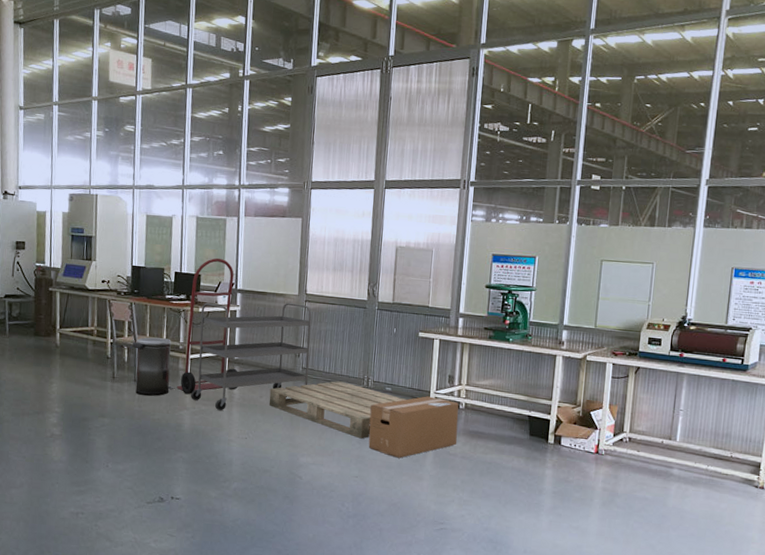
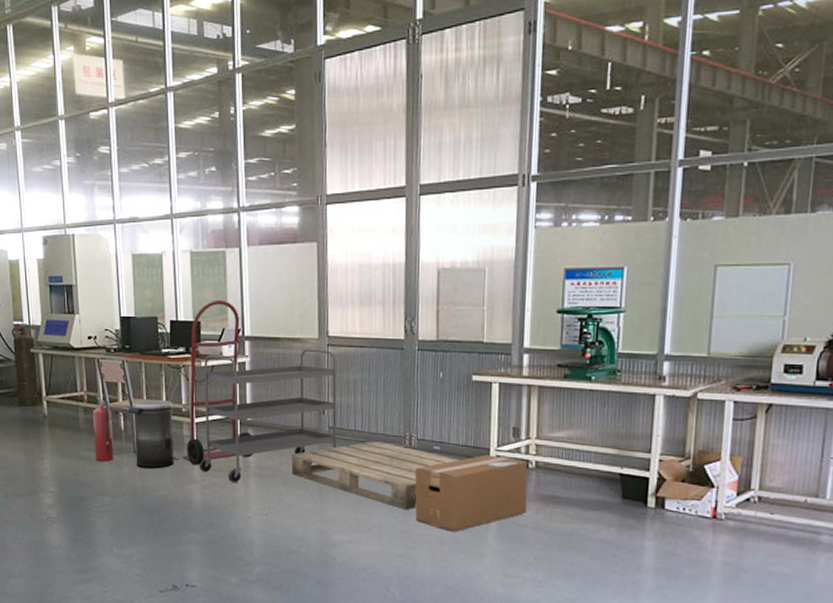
fire extinguisher: none [99,332,118,388] -> present [93,397,114,462]

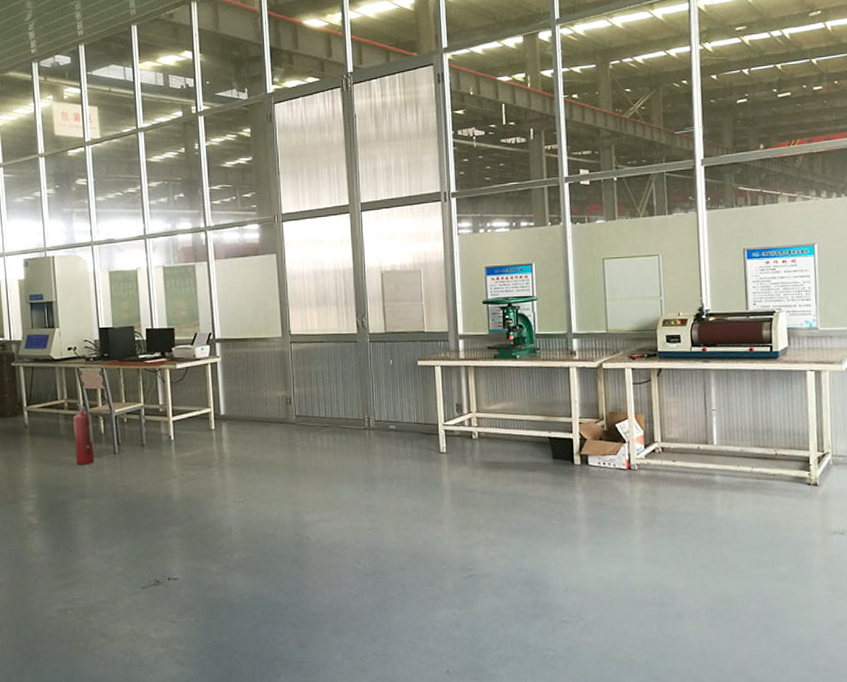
pedal bin: present [129,400,181,469] -> none [108,402,159,468]
hand truck: present [182,299,253,466] -> none [161,307,228,461]
utility cart: present [199,349,337,483] -> none [178,346,304,475]
wooden pallet: present [291,441,460,510] -> none [263,425,413,486]
box: present [415,454,528,532] -> none [375,429,474,502]

